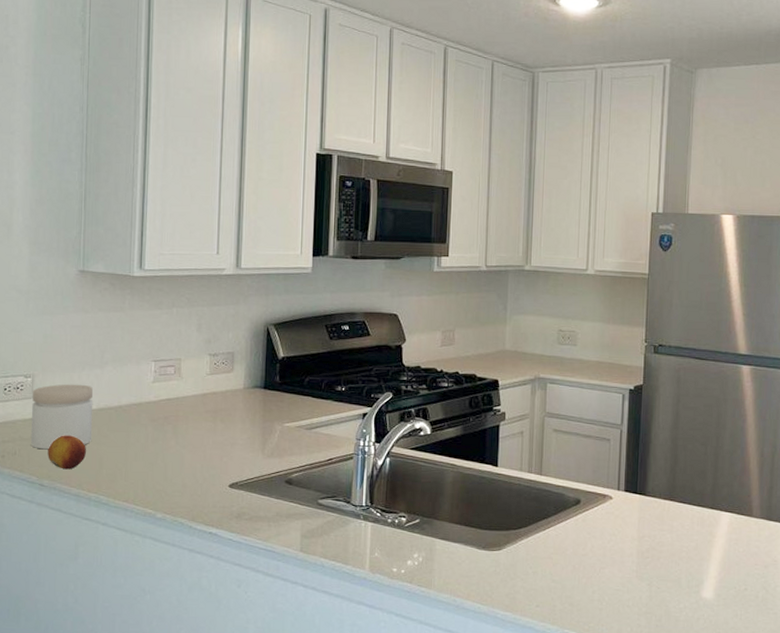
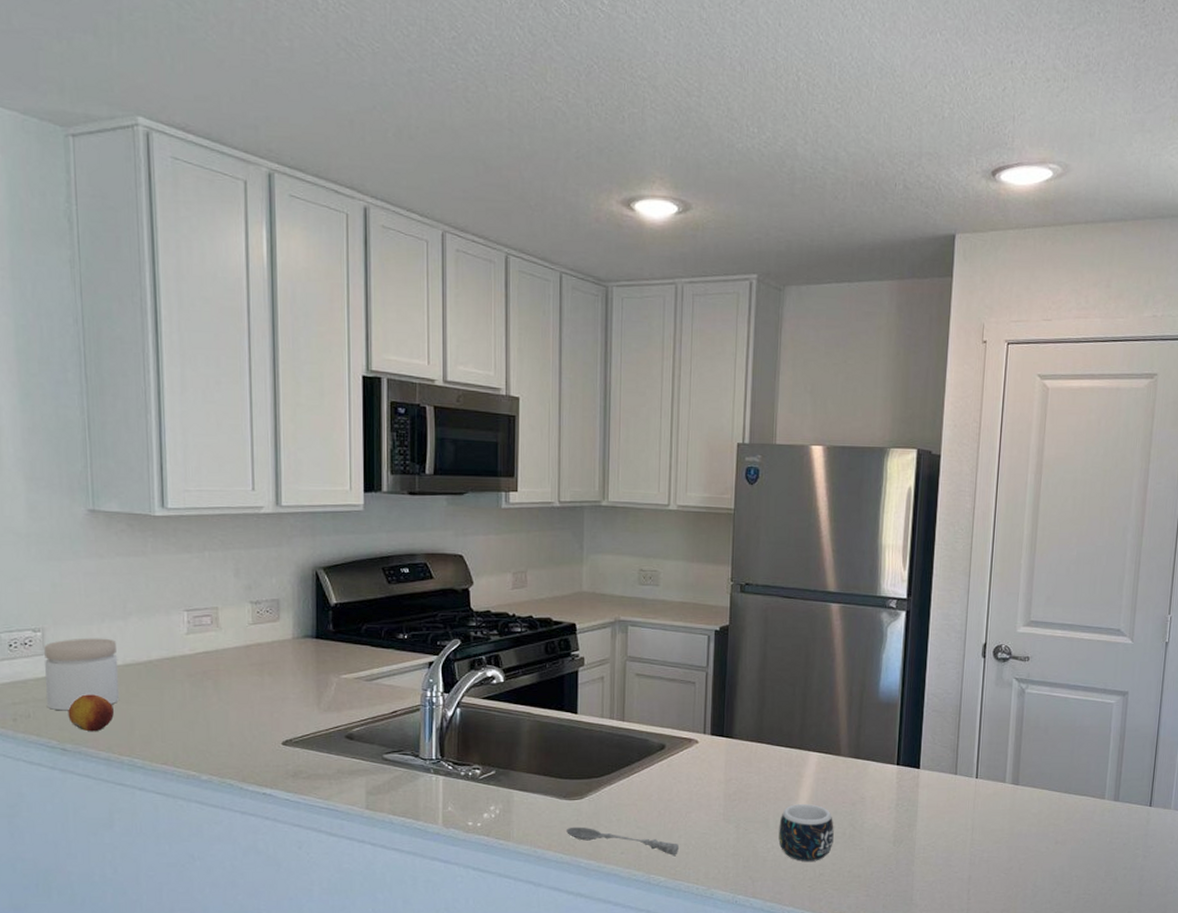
soupspoon: none [484,577,592,612] -> present [565,826,679,857]
mug: none [691,564,747,625] -> present [778,804,834,862]

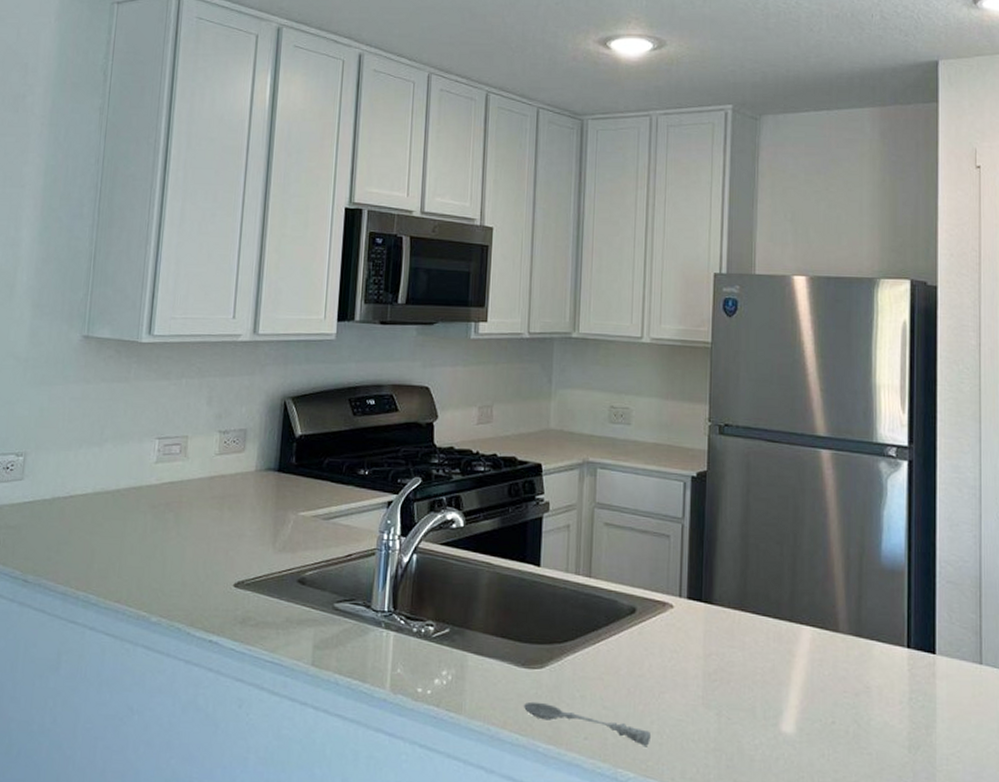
jar: present [44,638,120,711] -> none [17,463,89,540]
fruit: present [68,694,114,732] -> none [34,522,78,563]
mug: present [778,804,834,862] -> none [768,690,834,767]

